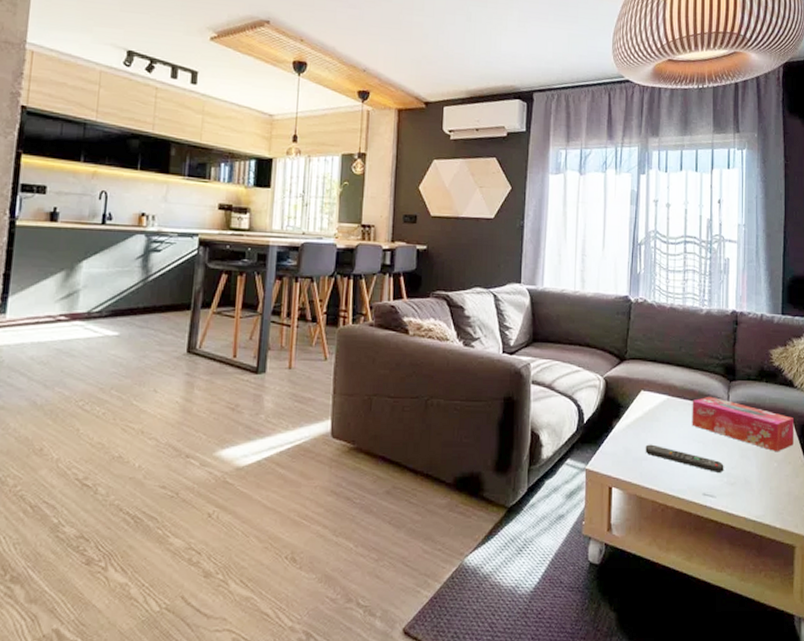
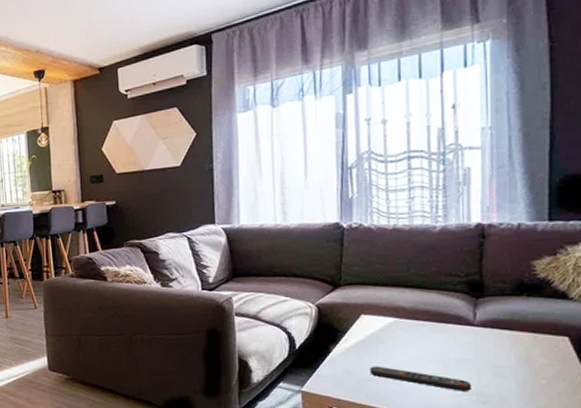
tissue box: present [692,396,793,452] -> none [426,315,569,369]

